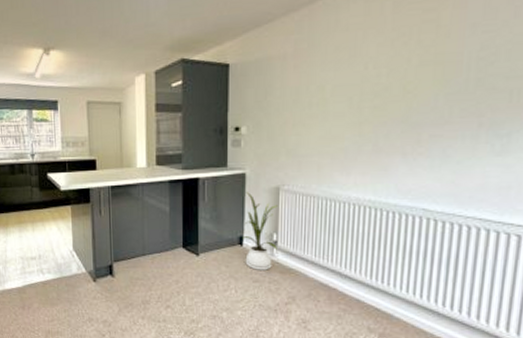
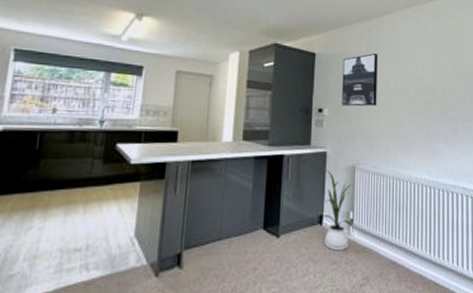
wall art: none [262,54,310,122] -> present [341,53,379,107]

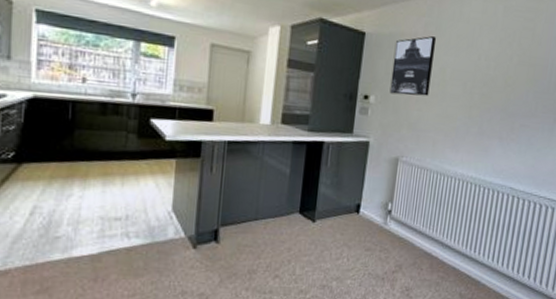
house plant: present [322,170,354,251] -> none [360,160,396,239]

